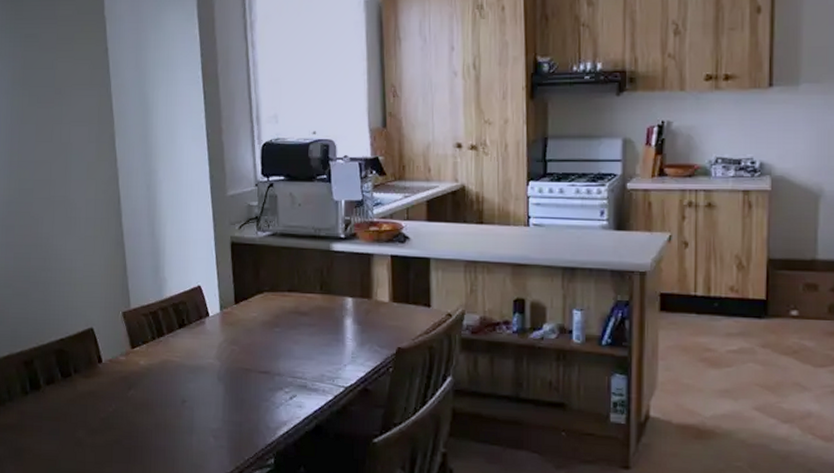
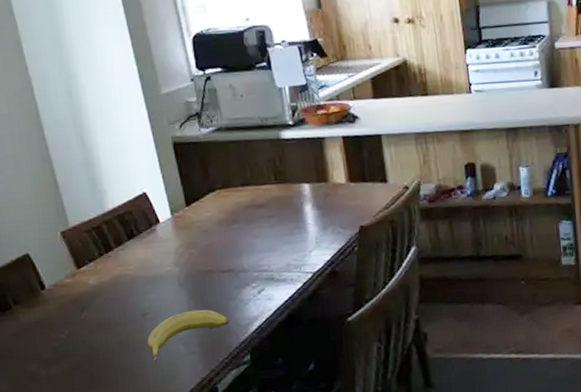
fruit: none [182,405,259,448] -> present [147,309,229,362]

